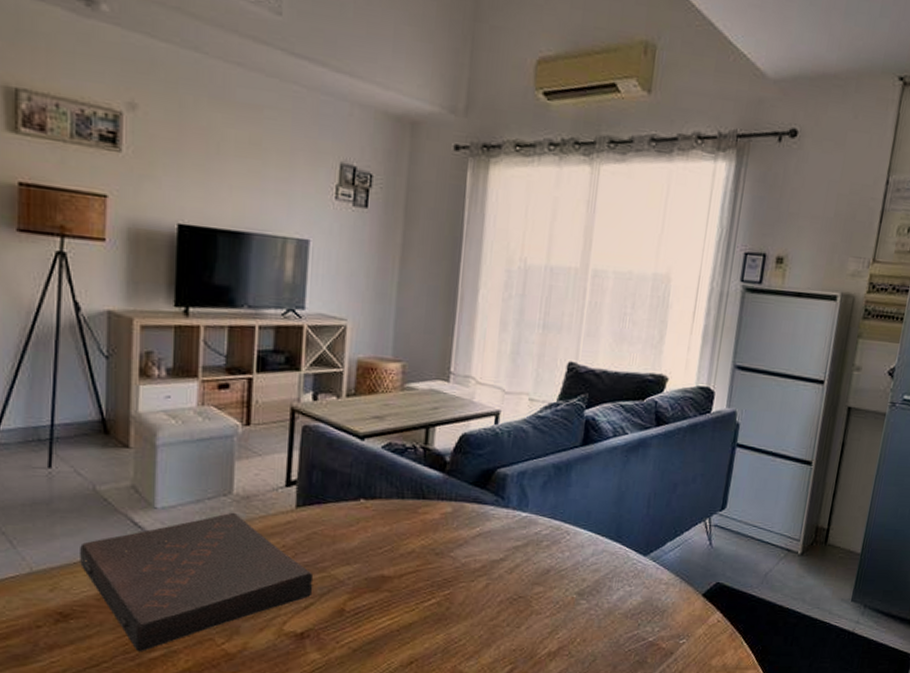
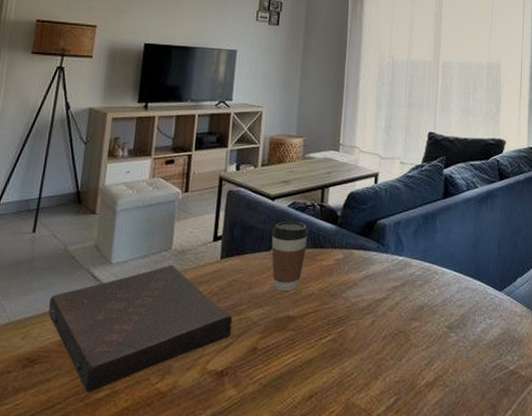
coffee cup: none [360,465,409,548] -> present [271,221,309,292]

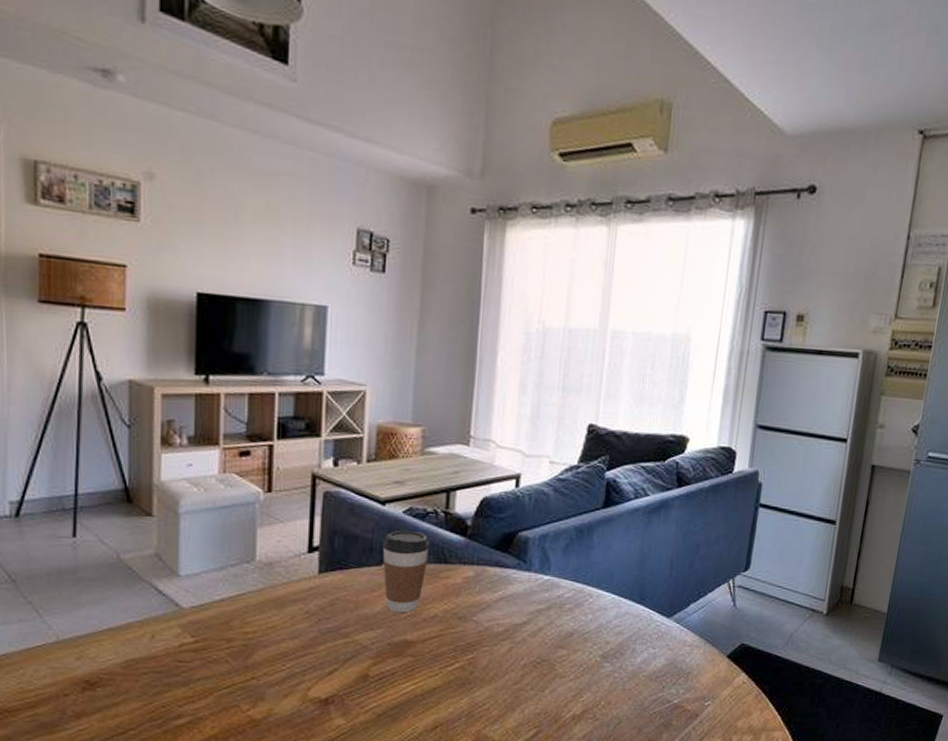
book: present [48,264,233,393] -> none [106,578,337,720]

